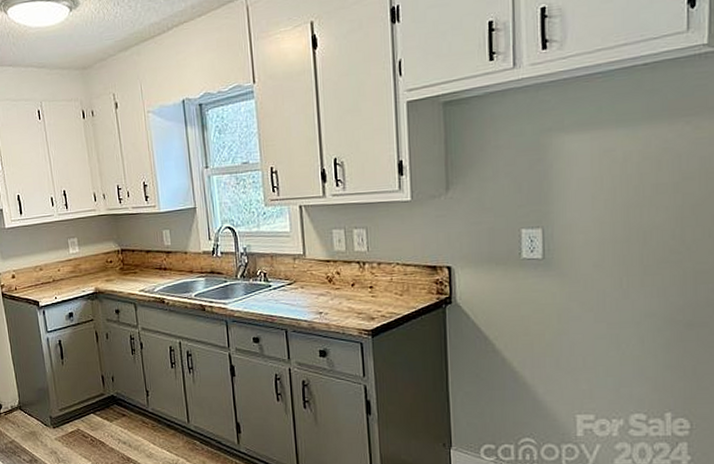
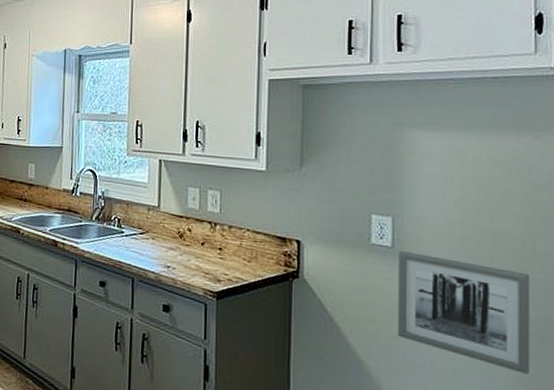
wall art: none [549,260,679,360] -> present [398,250,531,374]

